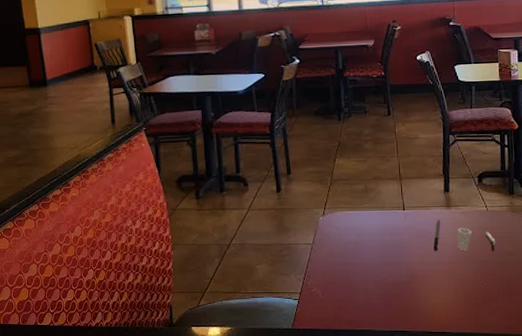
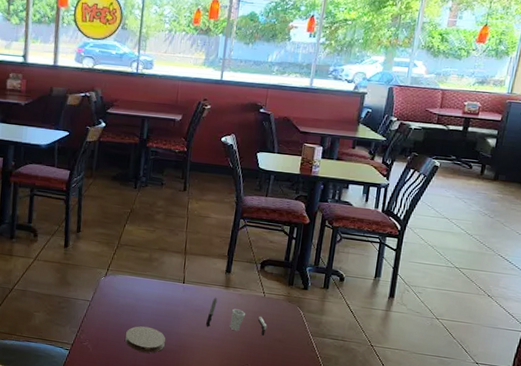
coaster: none [353,261,395,289] -> present [125,326,165,353]

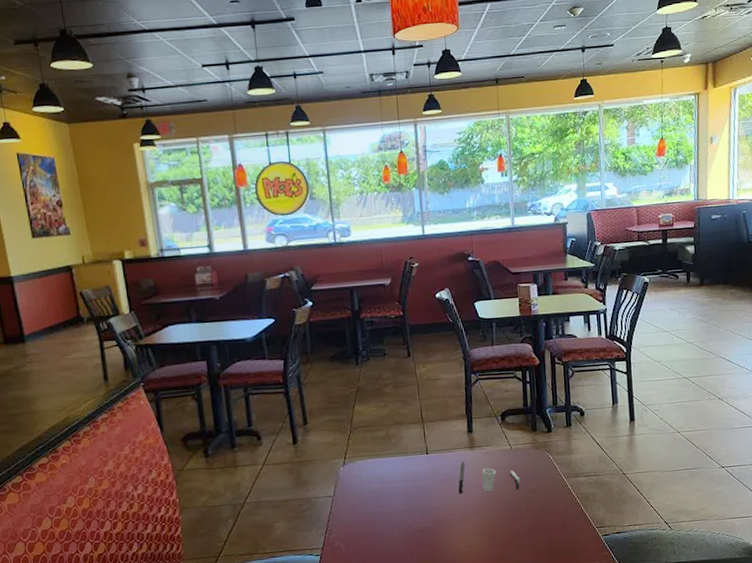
coaster: present [125,326,165,353] -> none [377,508,421,538]

